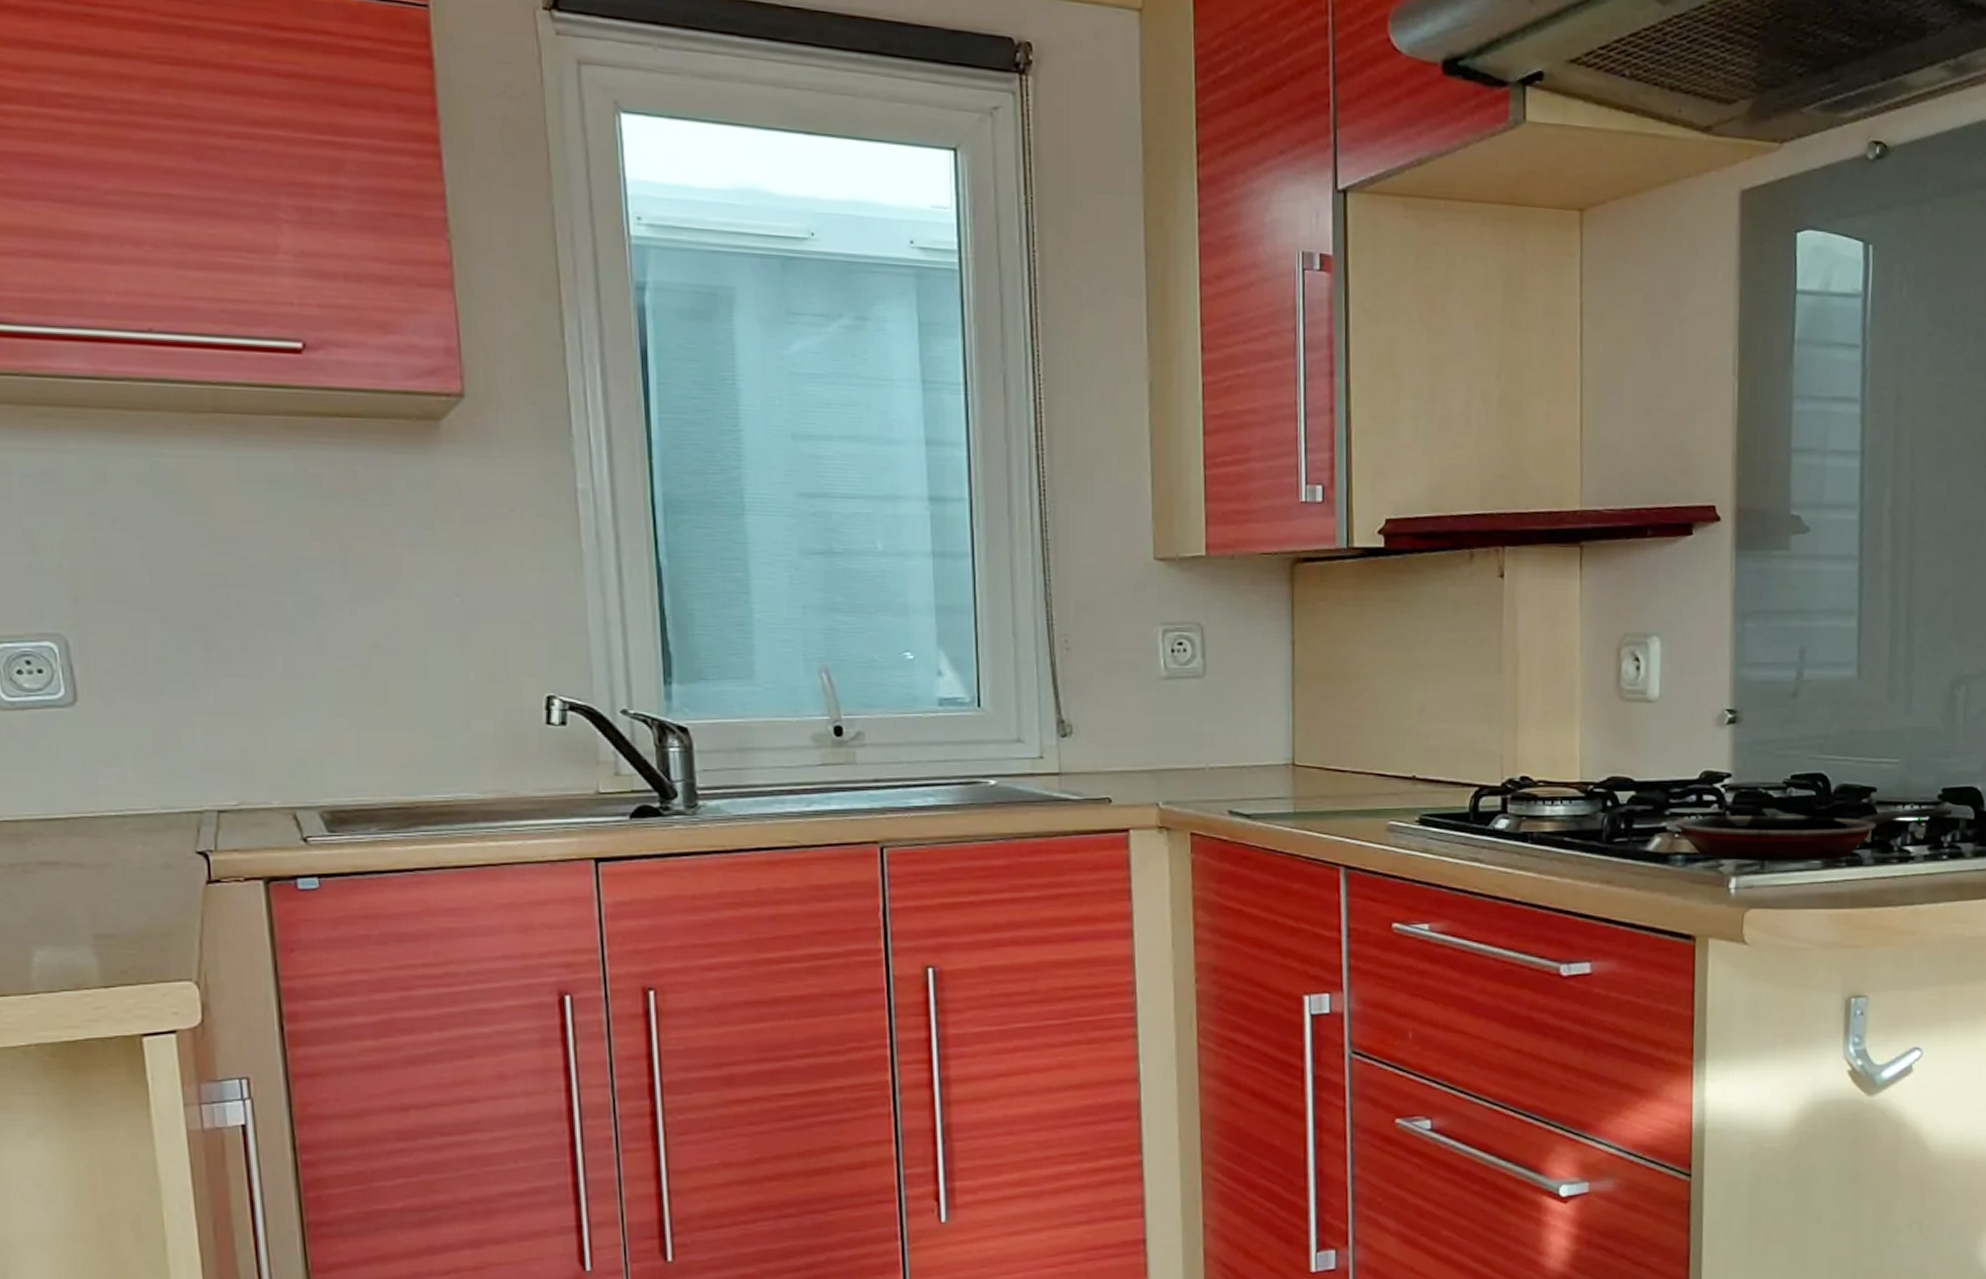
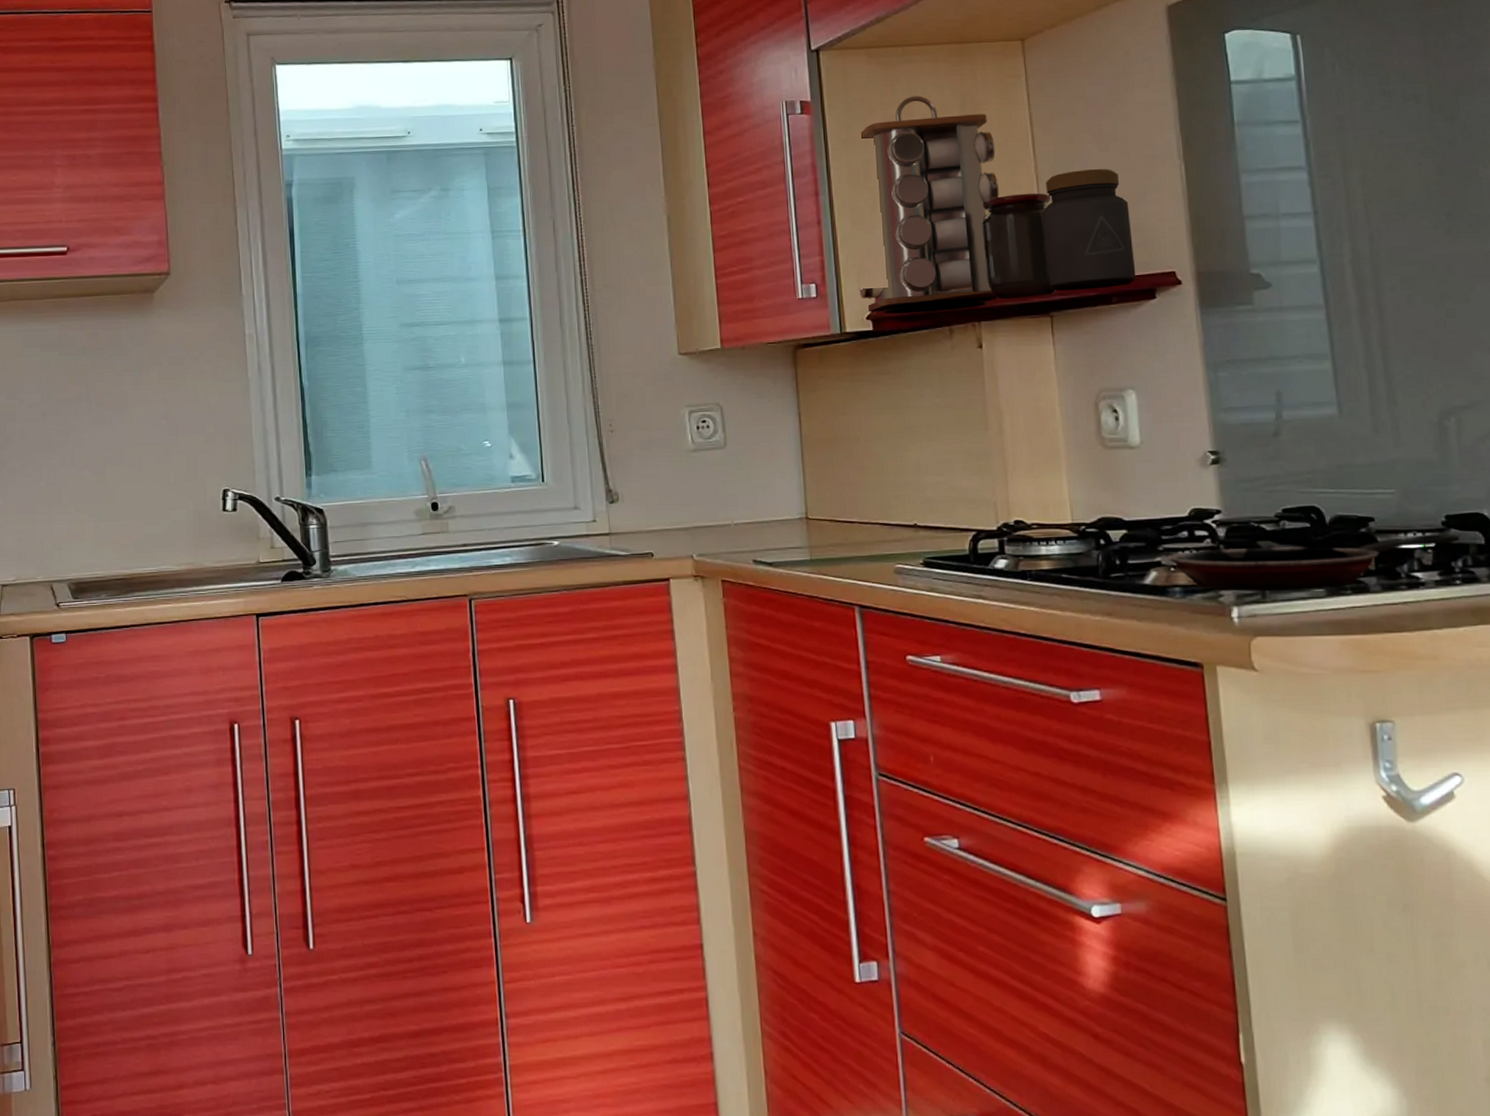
spice rack: none [1372,264,1539,531] -> present [859,96,999,314]
jar: none [1515,398,1595,524] -> present [981,192,1055,300]
jar: none [1582,377,1676,519] -> present [1041,169,1137,292]

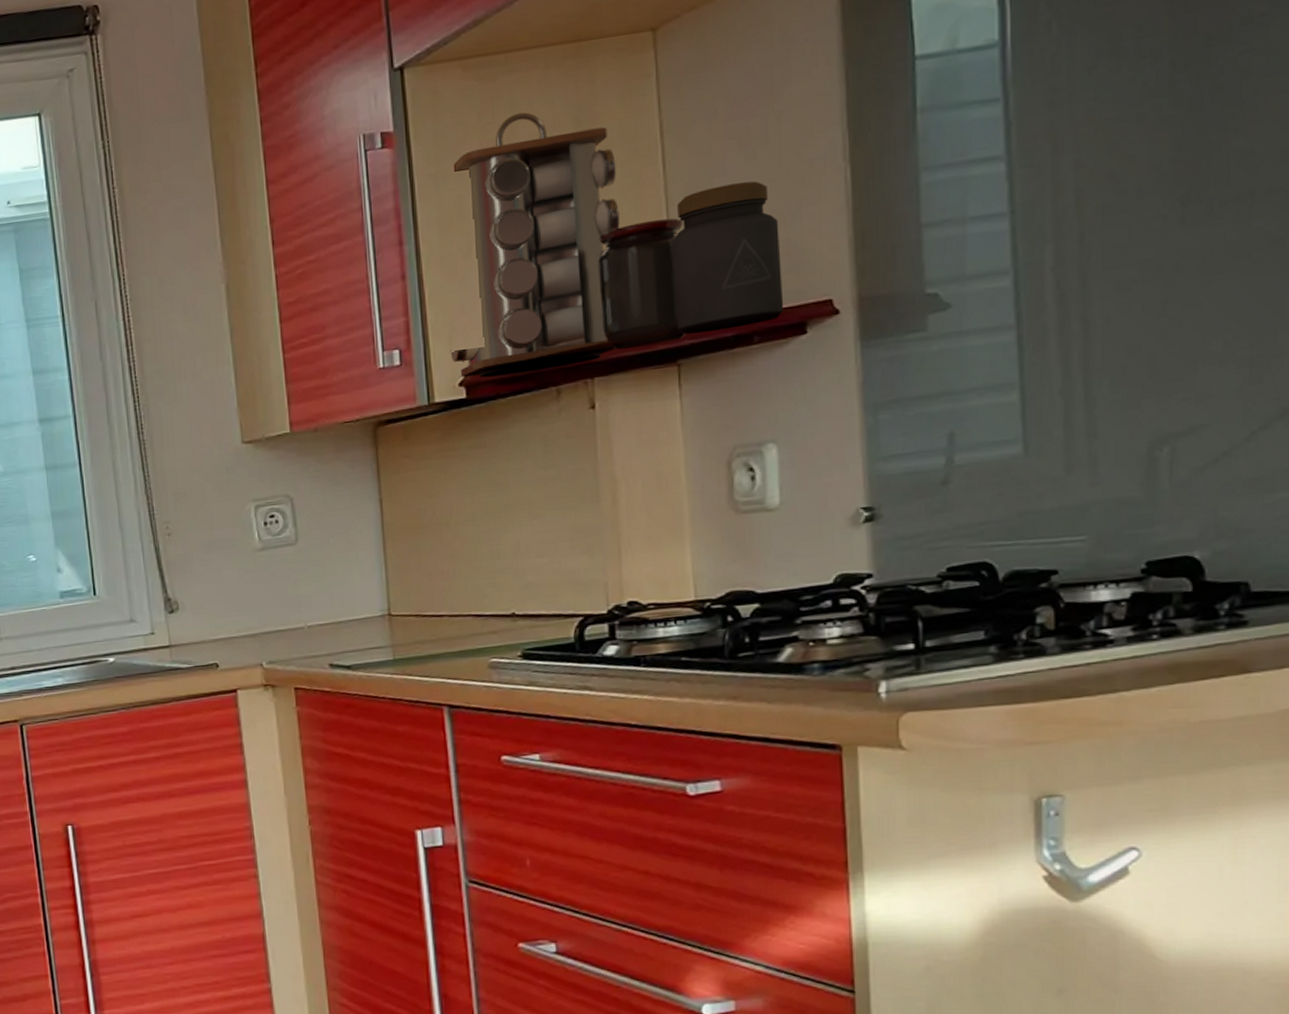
frying pan: present [1167,533,1460,591] -> none [806,582,1163,664]

